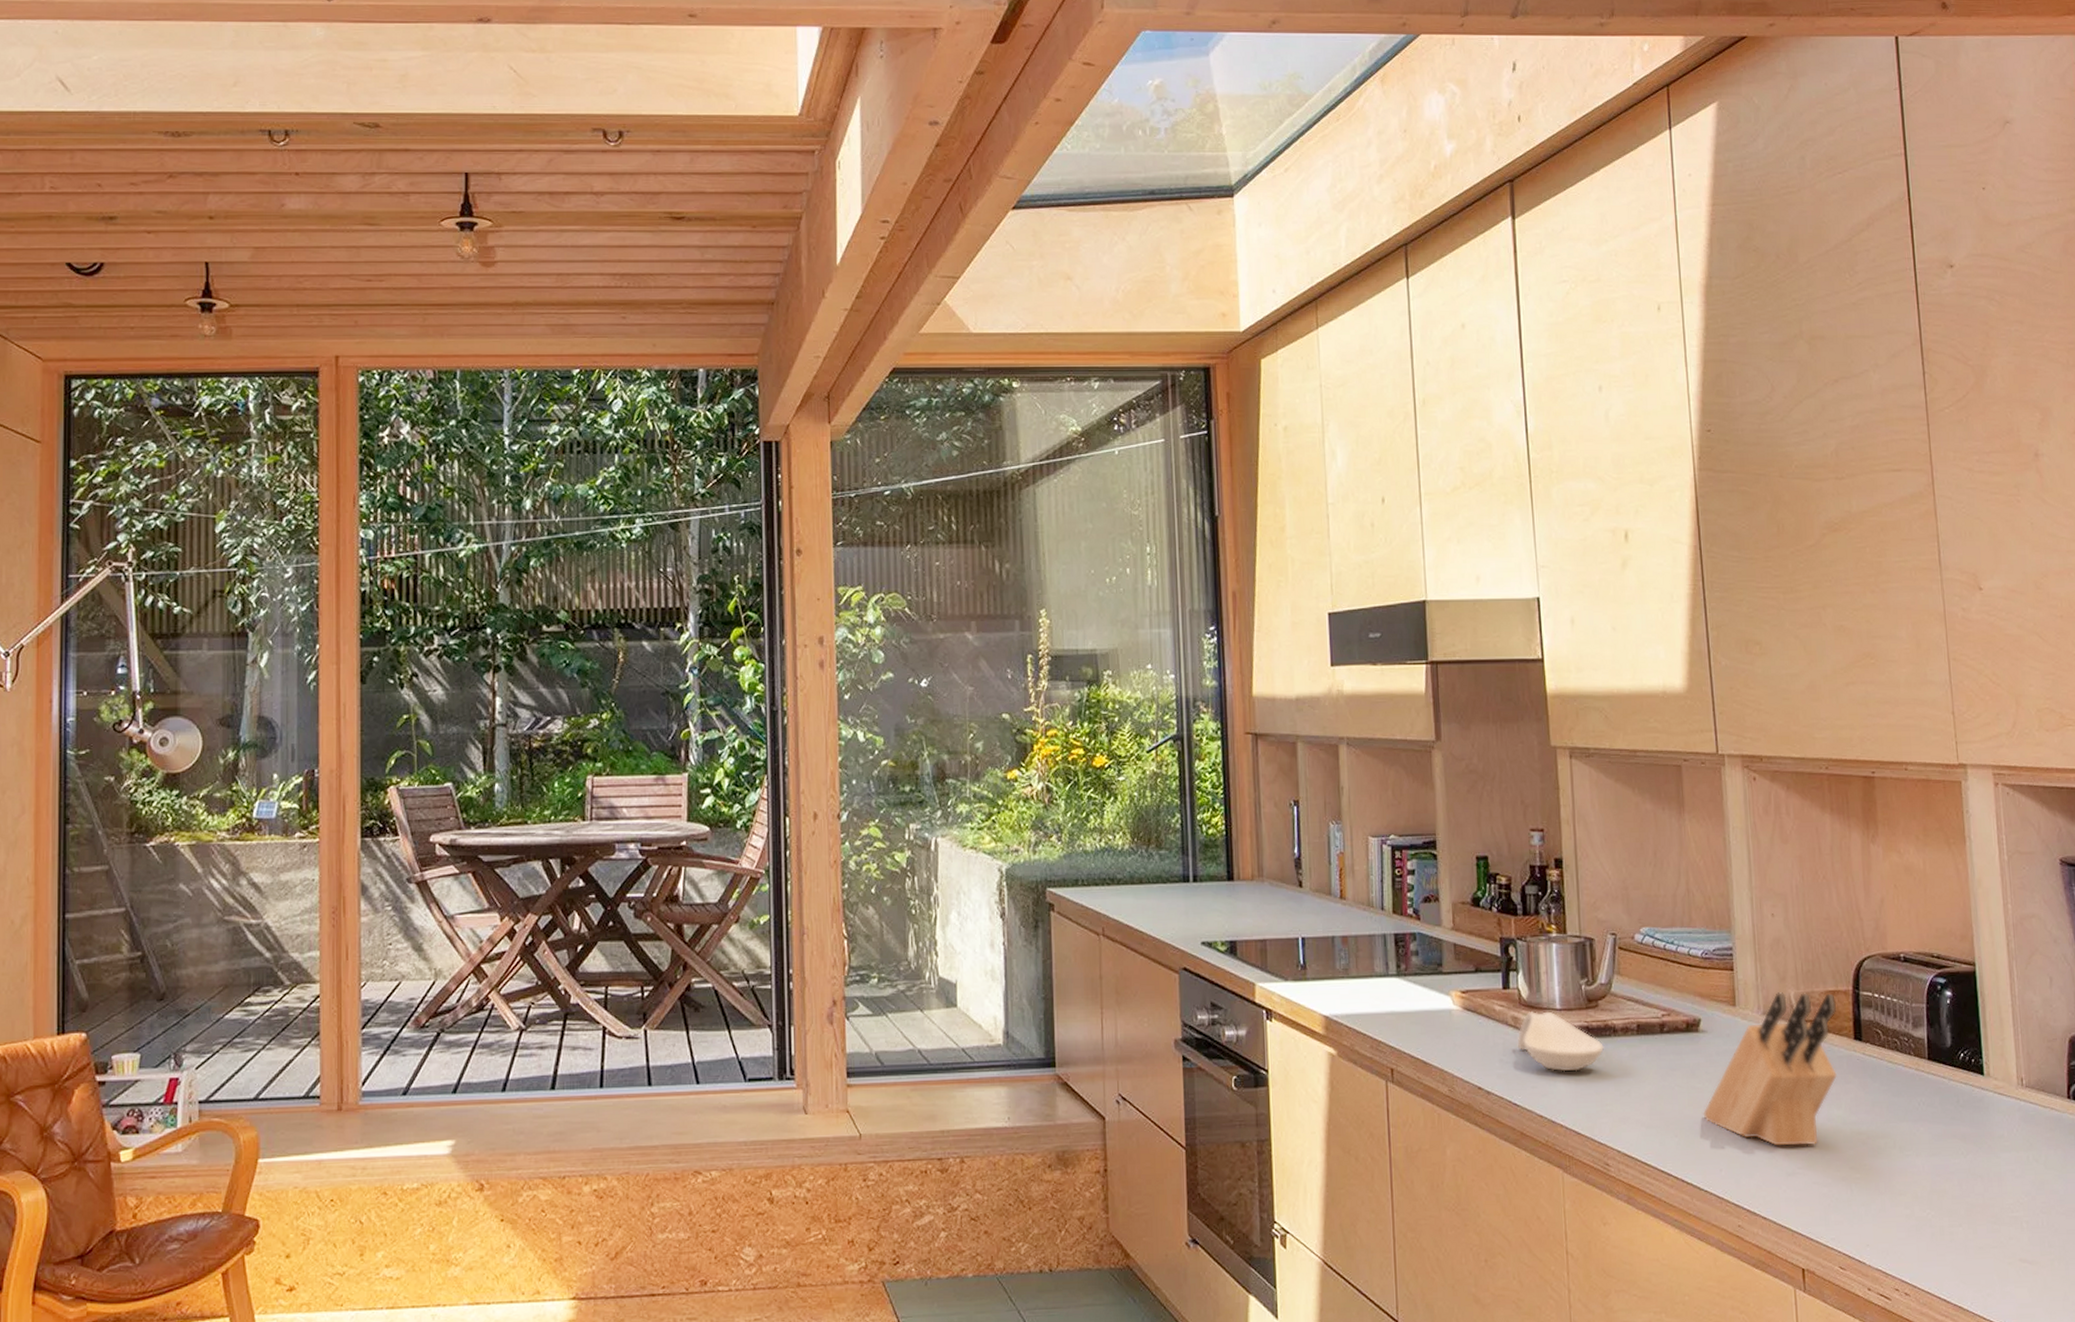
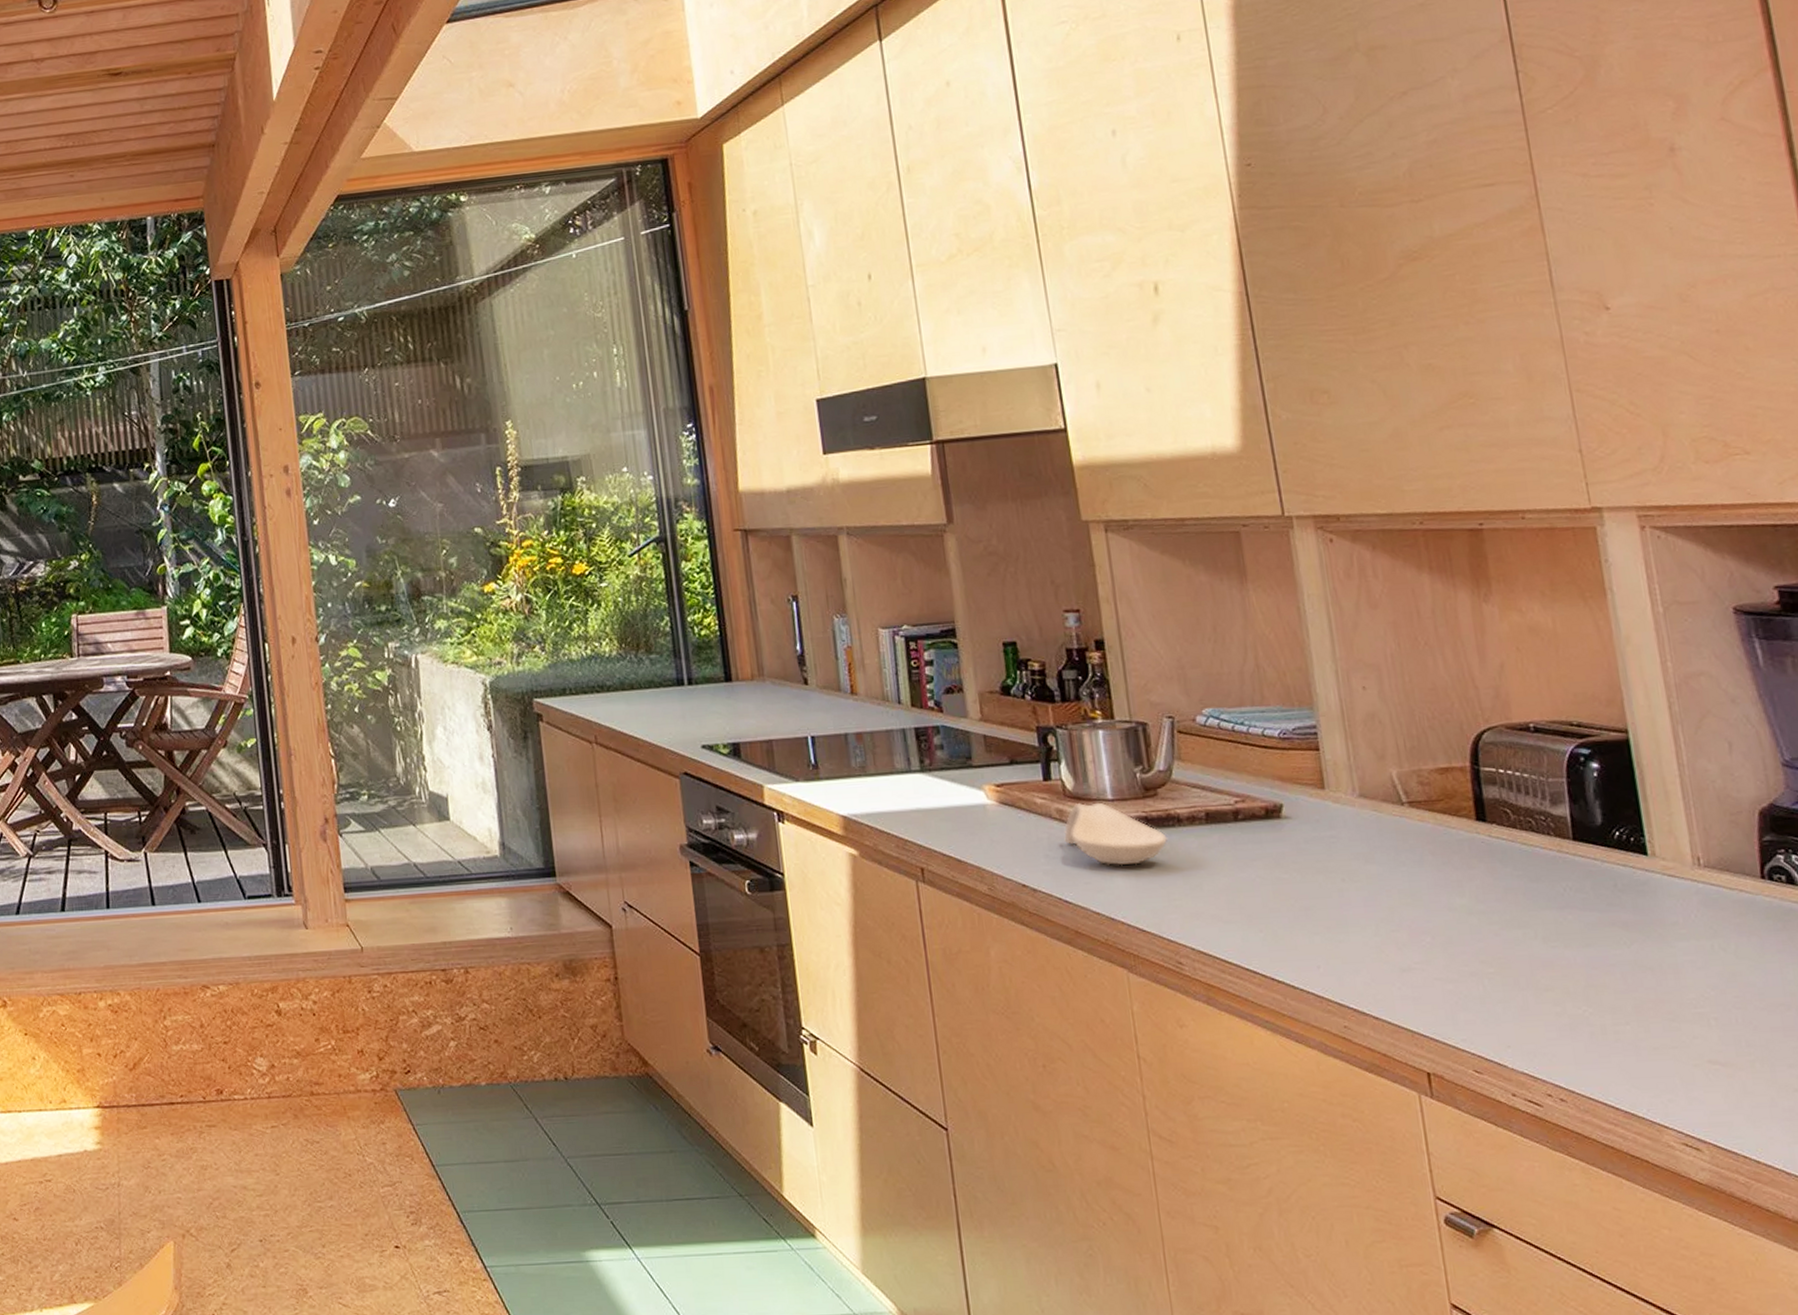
knife block: present [1703,992,1838,1146] -> none [1292,771,1458,940]

